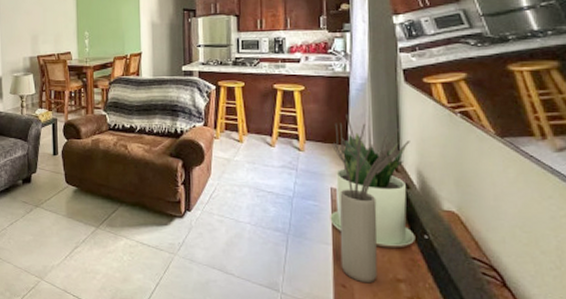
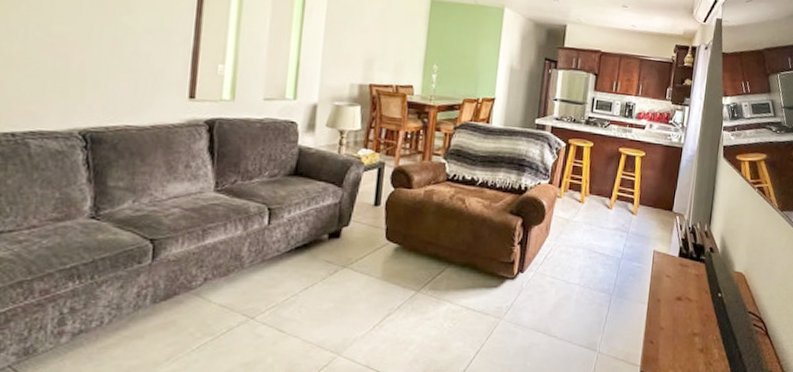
planter: present [330,132,415,249] -> none [649,200,716,306]
vase: present [332,115,410,284] -> none [652,183,720,338]

